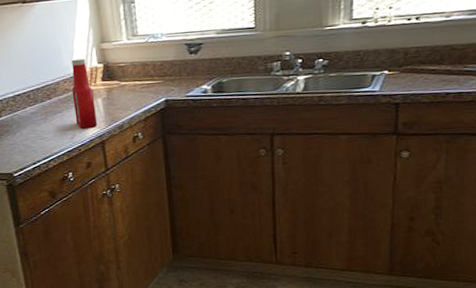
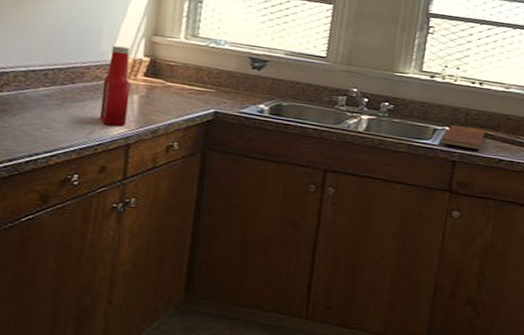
chopping board: none [380,65,428,88] -> present [440,124,485,150]

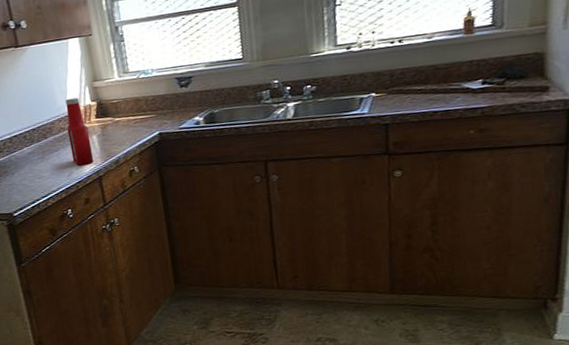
chopping board: present [440,124,485,150] -> none [368,86,414,111]

